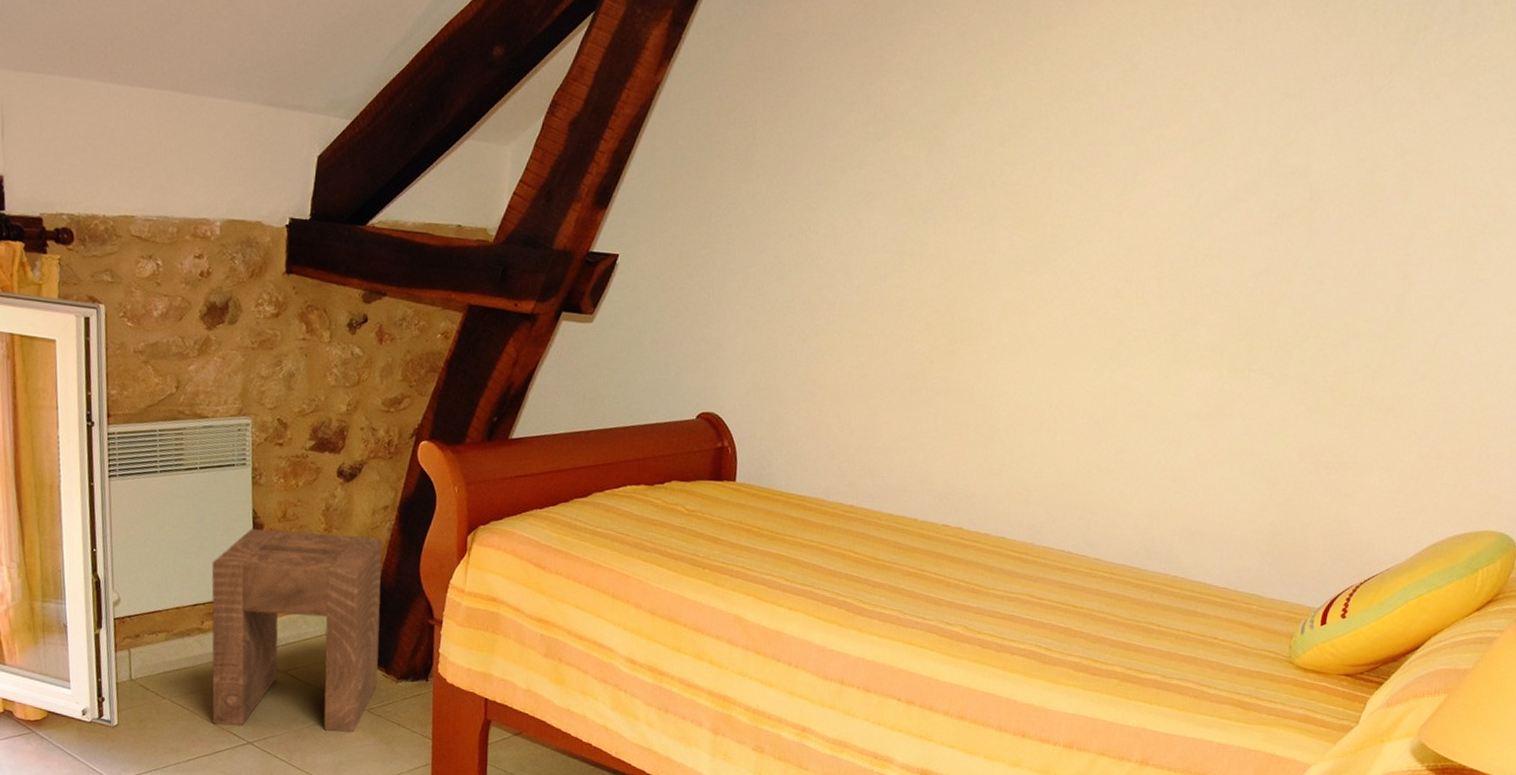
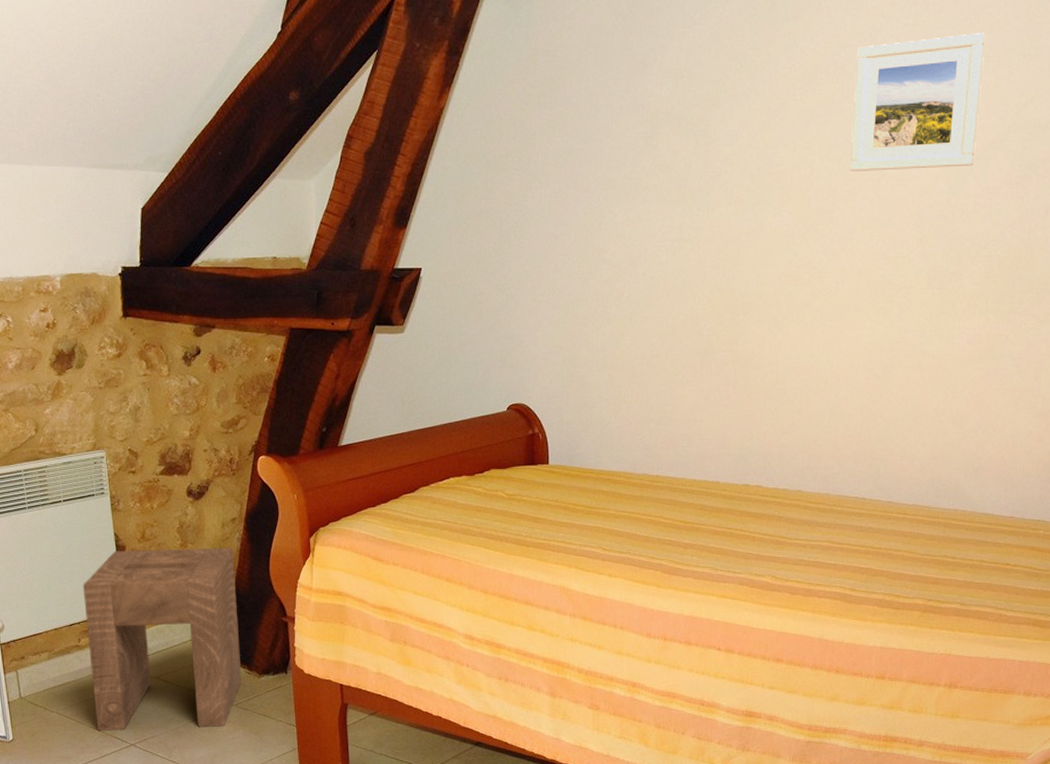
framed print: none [1090,65,1250,208] -> present [849,33,986,171]

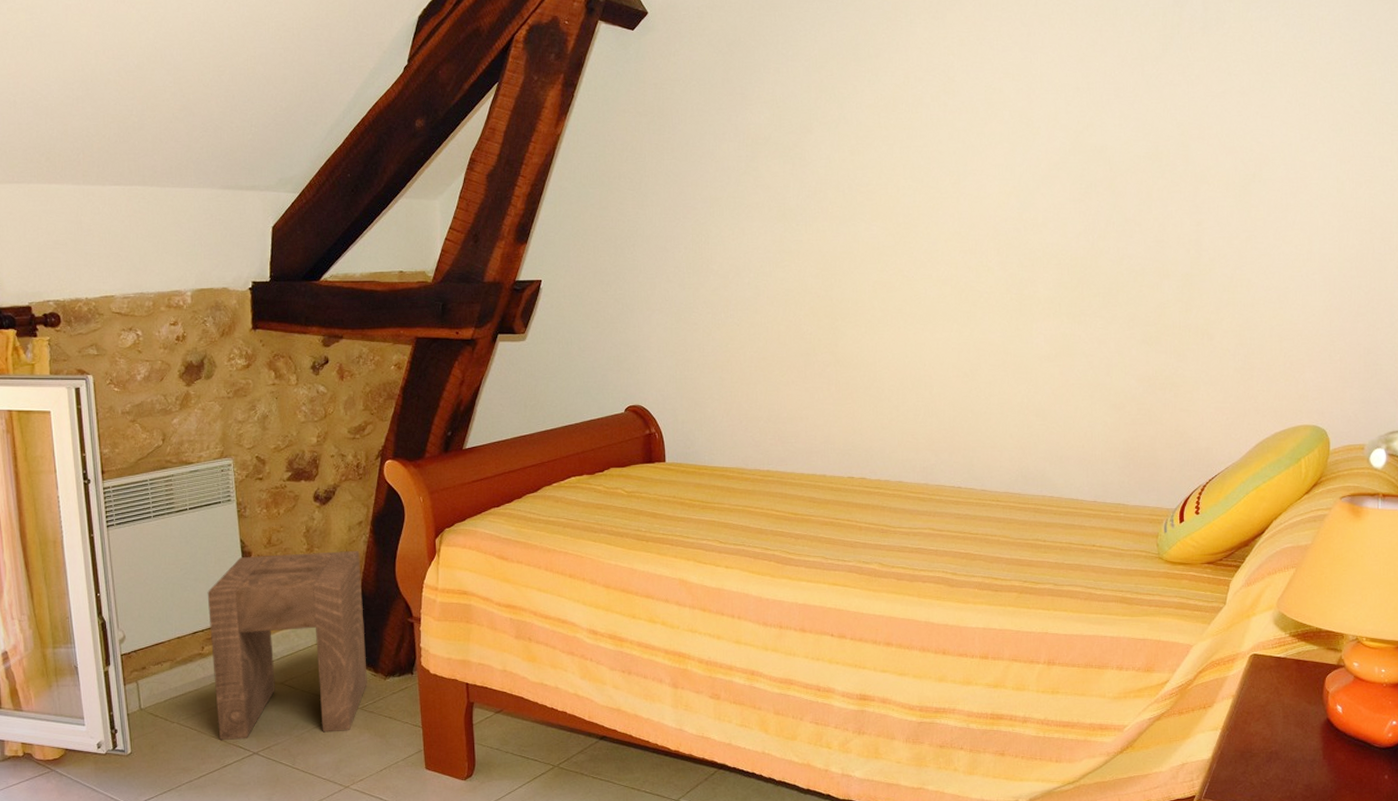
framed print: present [849,33,986,171] -> none [931,70,1044,190]

